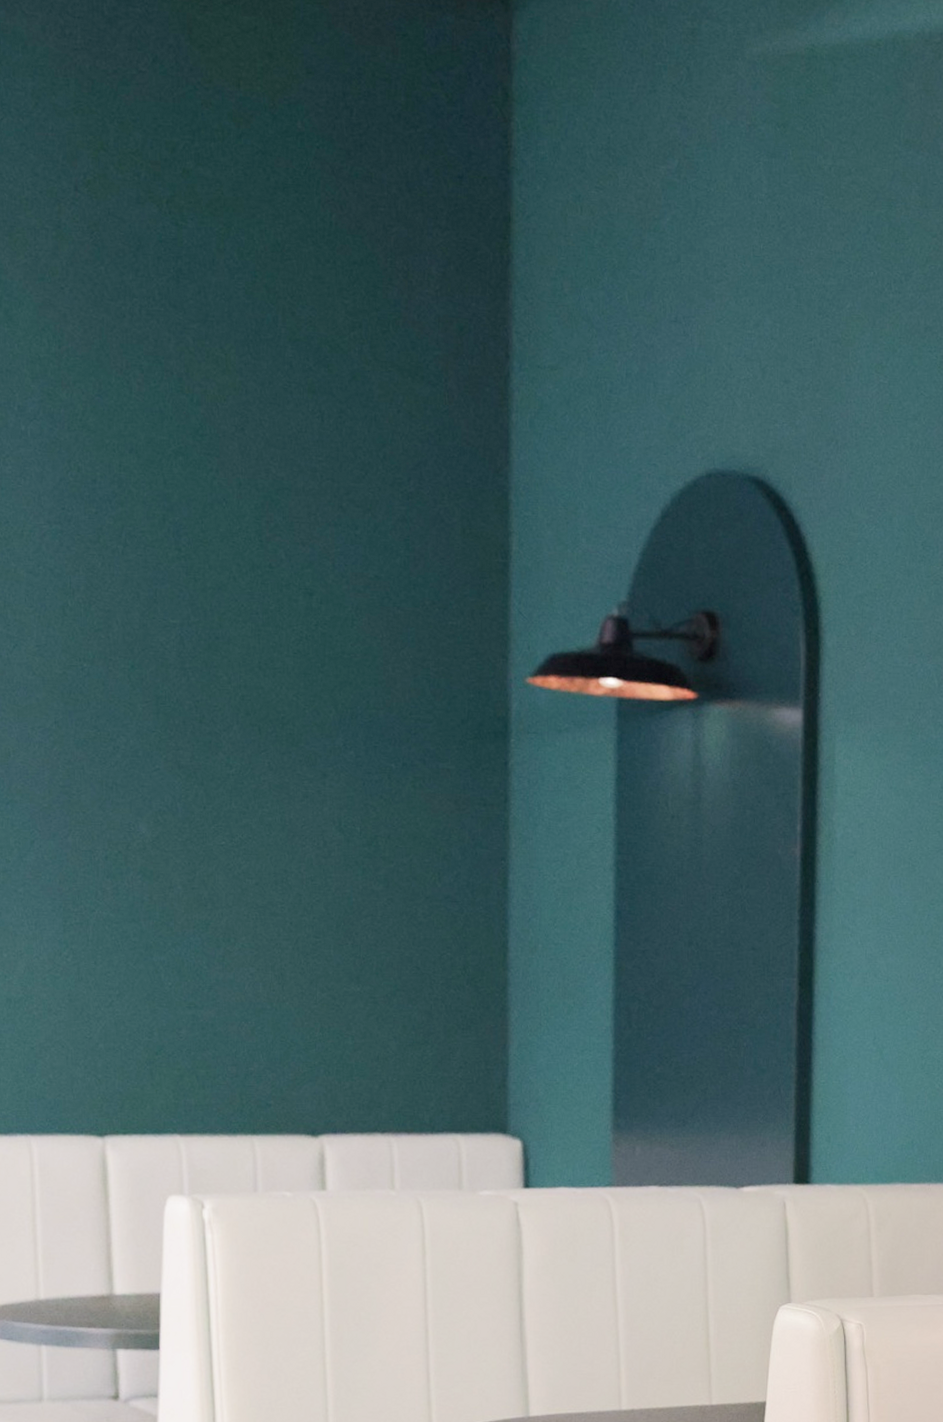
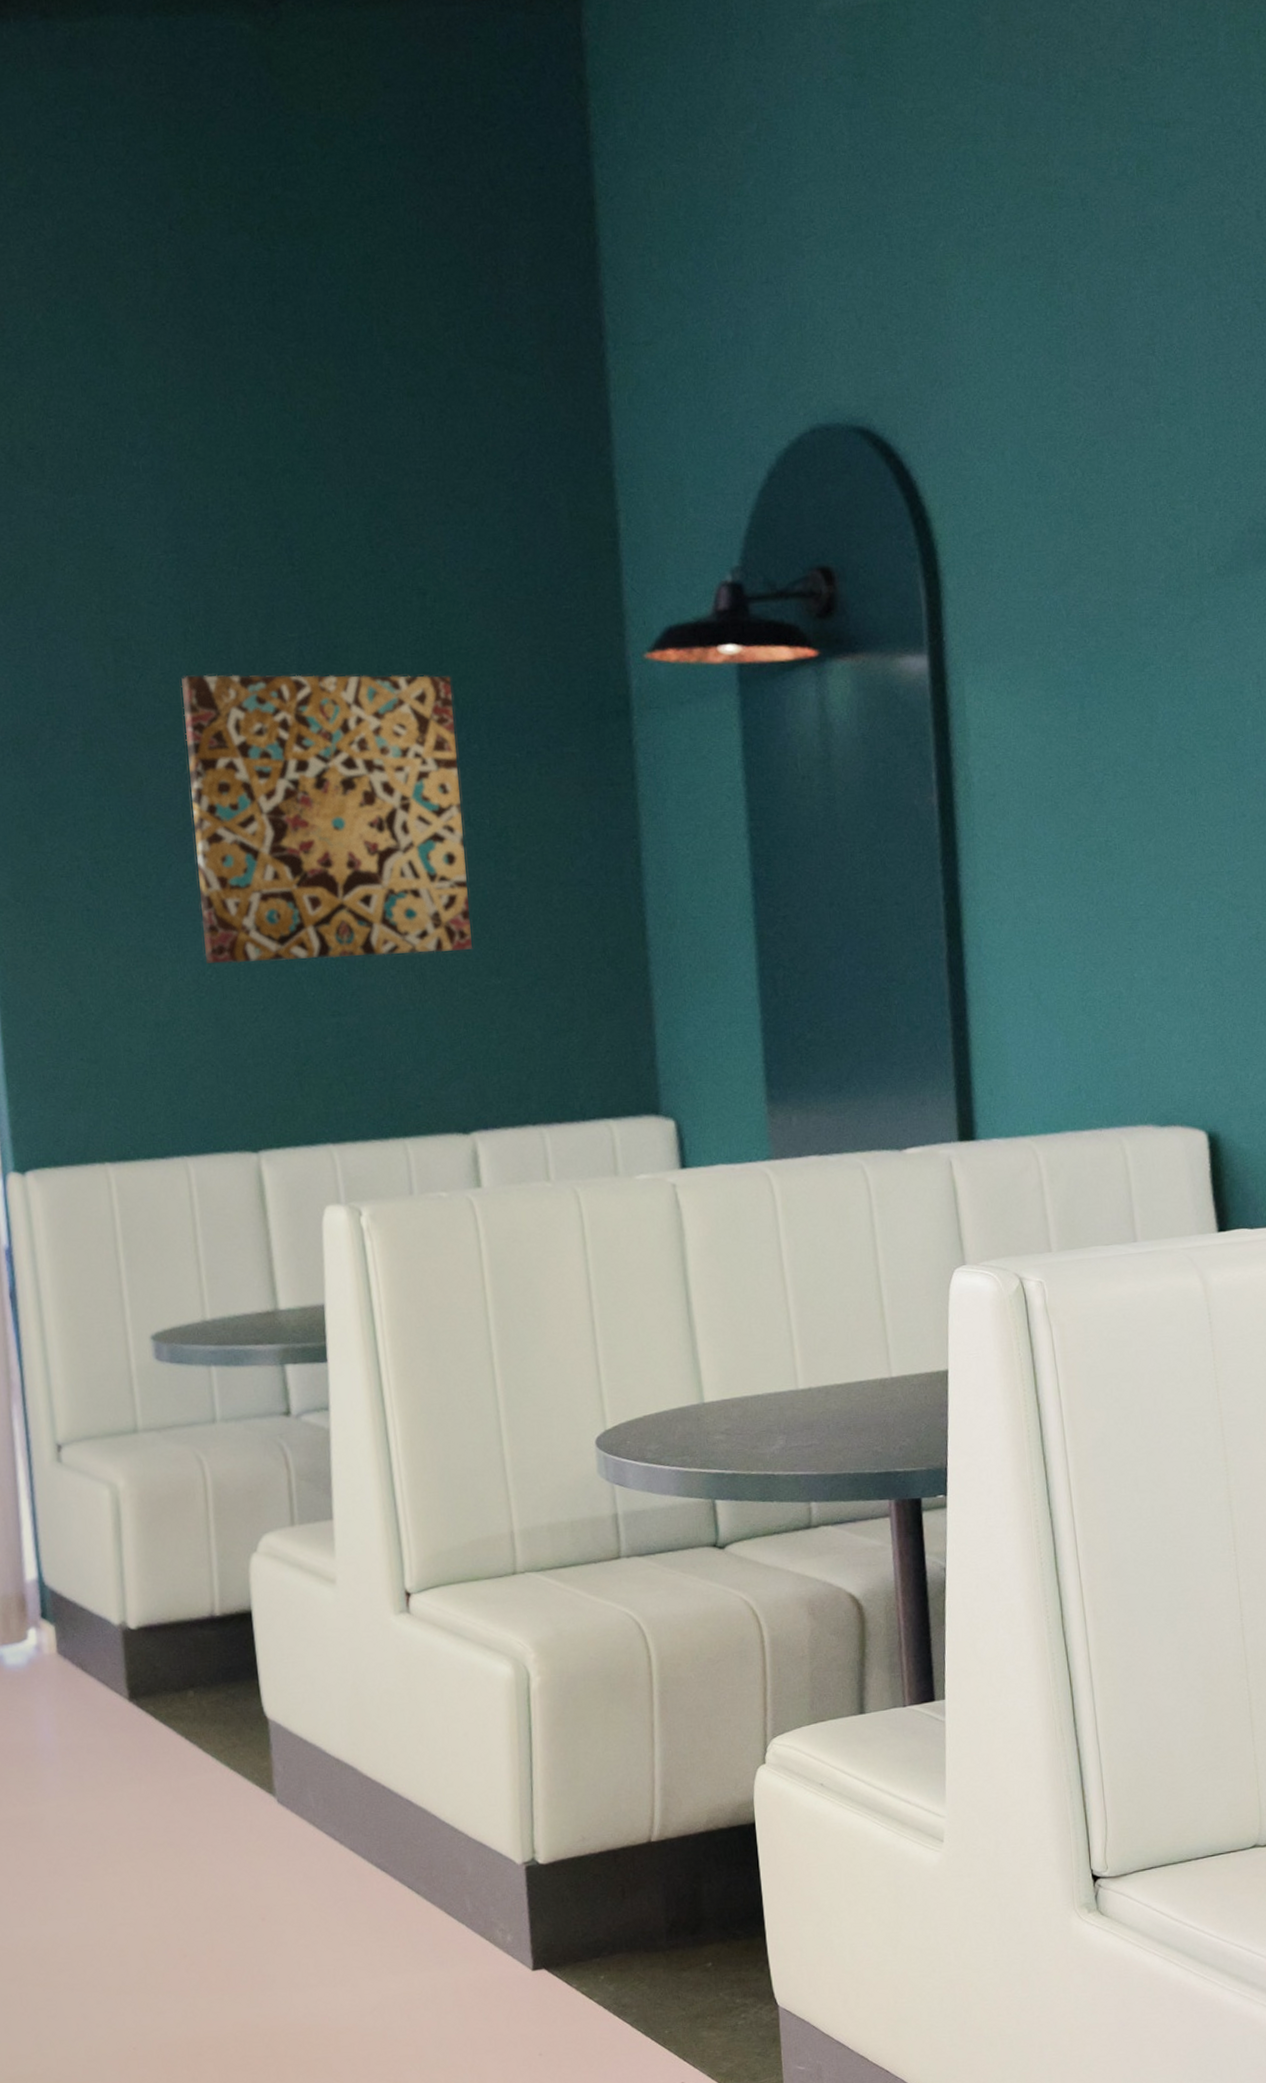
wall art: none [56,651,335,955] -> present [181,674,473,964]

